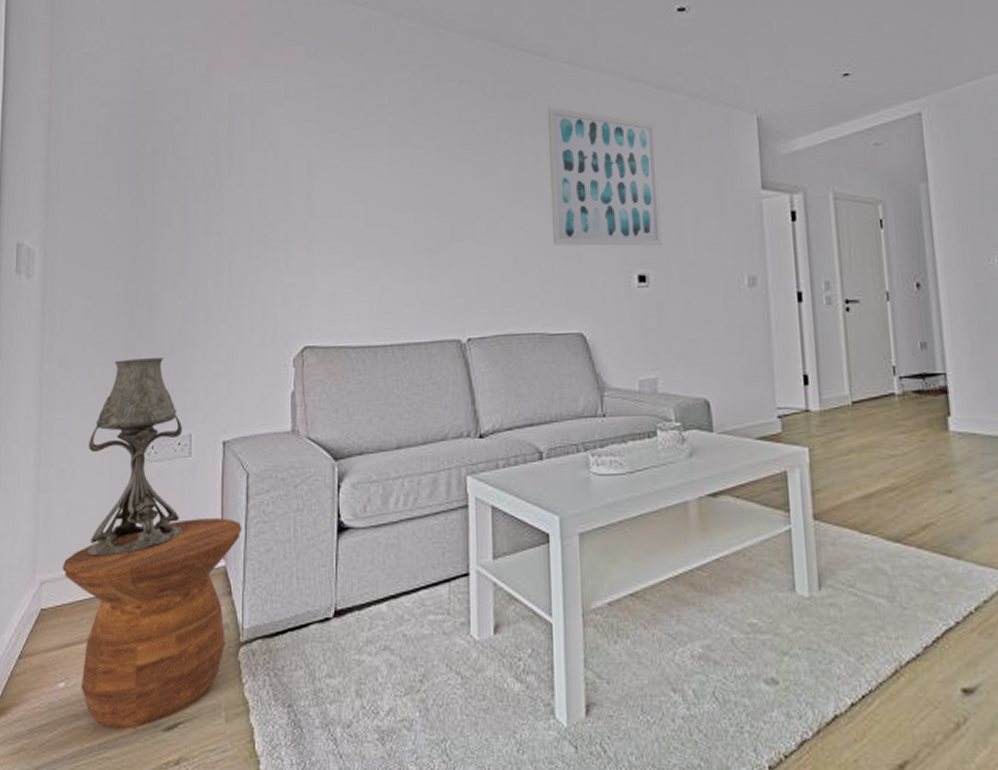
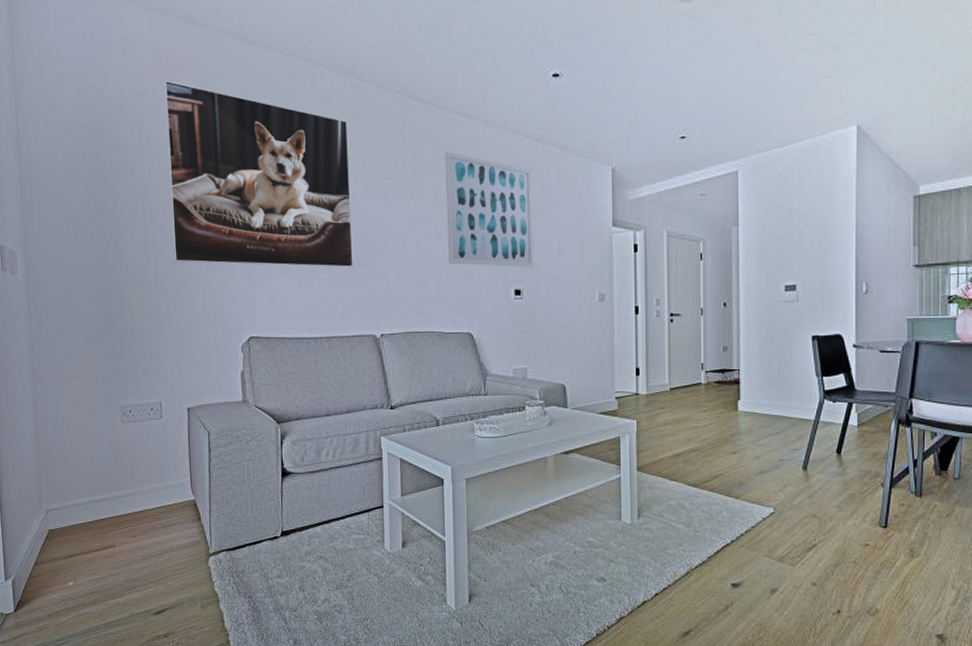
side table: present [62,518,242,729] -> none [64,465,207,614]
table lamp: present [86,358,183,556] -> none [77,342,159,492]
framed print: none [217,42,434,256] -> present [163,80,353,268]

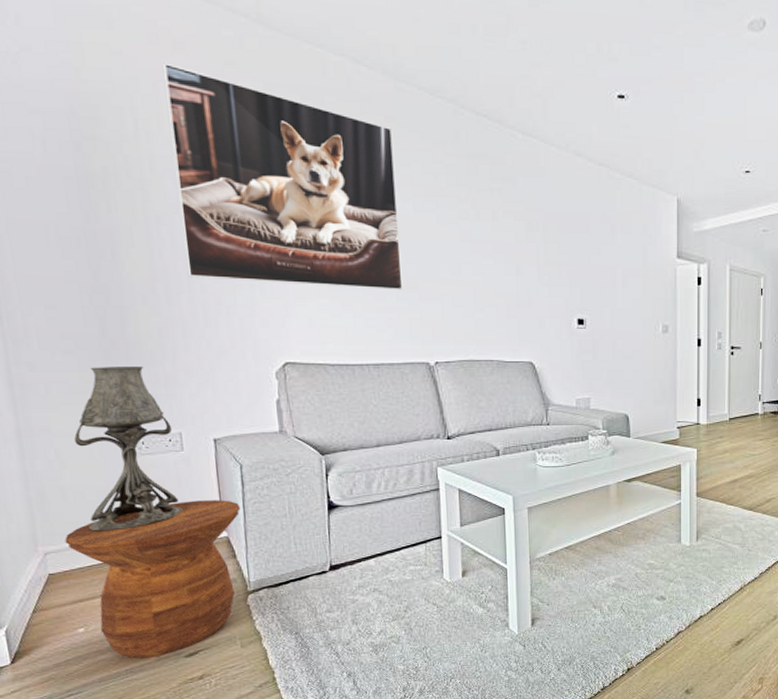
side table: none [64,465,207,614] -> present [65,500,241,659]
table lamp: none [77,342,159,492] -> present [74,367,183,532]
wall art: present [446,152,534,267] -> none [503,171,597,296]

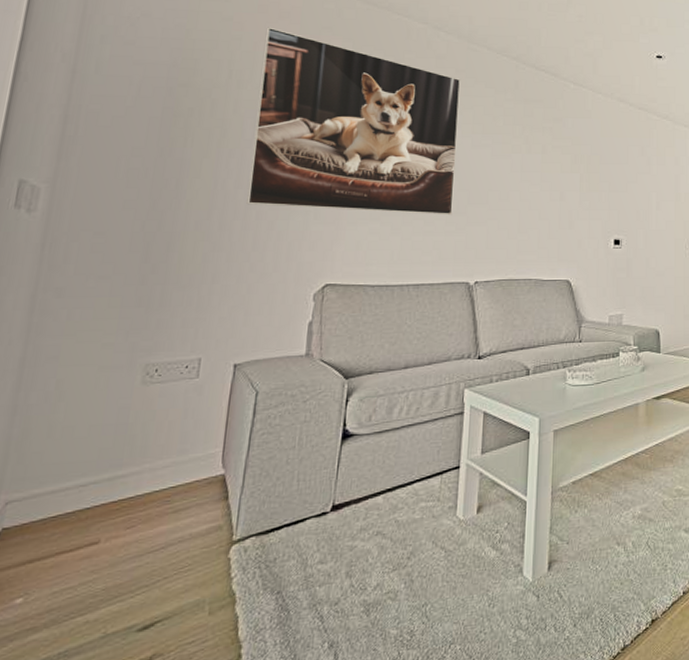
side table: present [65,500,241,659] -> none [34,431,246,637]
table lamp: present [74,367,183,532] -> none [67,290,193,474]

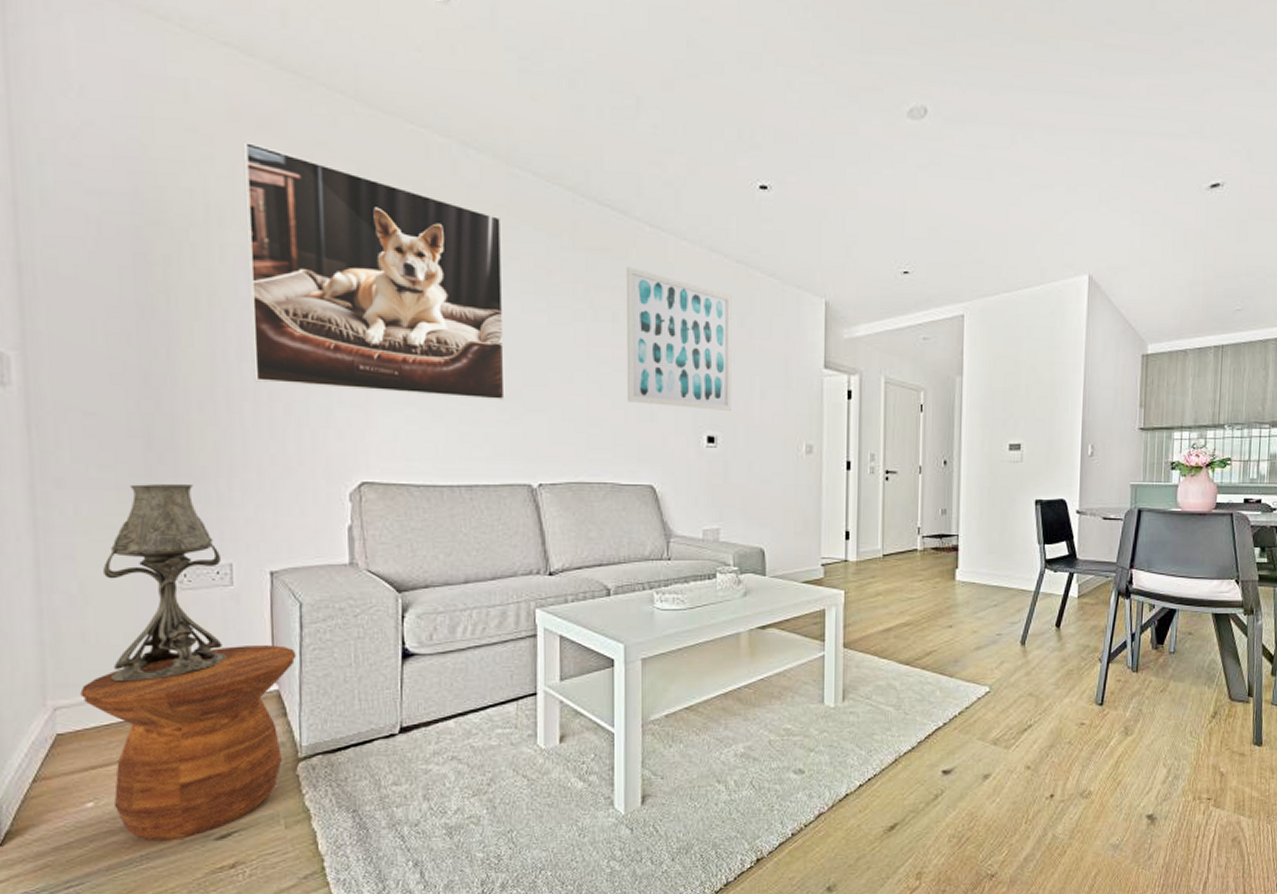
side table: none [34,431,246,637] -> present [80,645,296,841]
table lamp: none [67,290,193,474] -> present [103,484,226,682]
wall art: none [551,113,635,219] -> present [627,267,731,411]

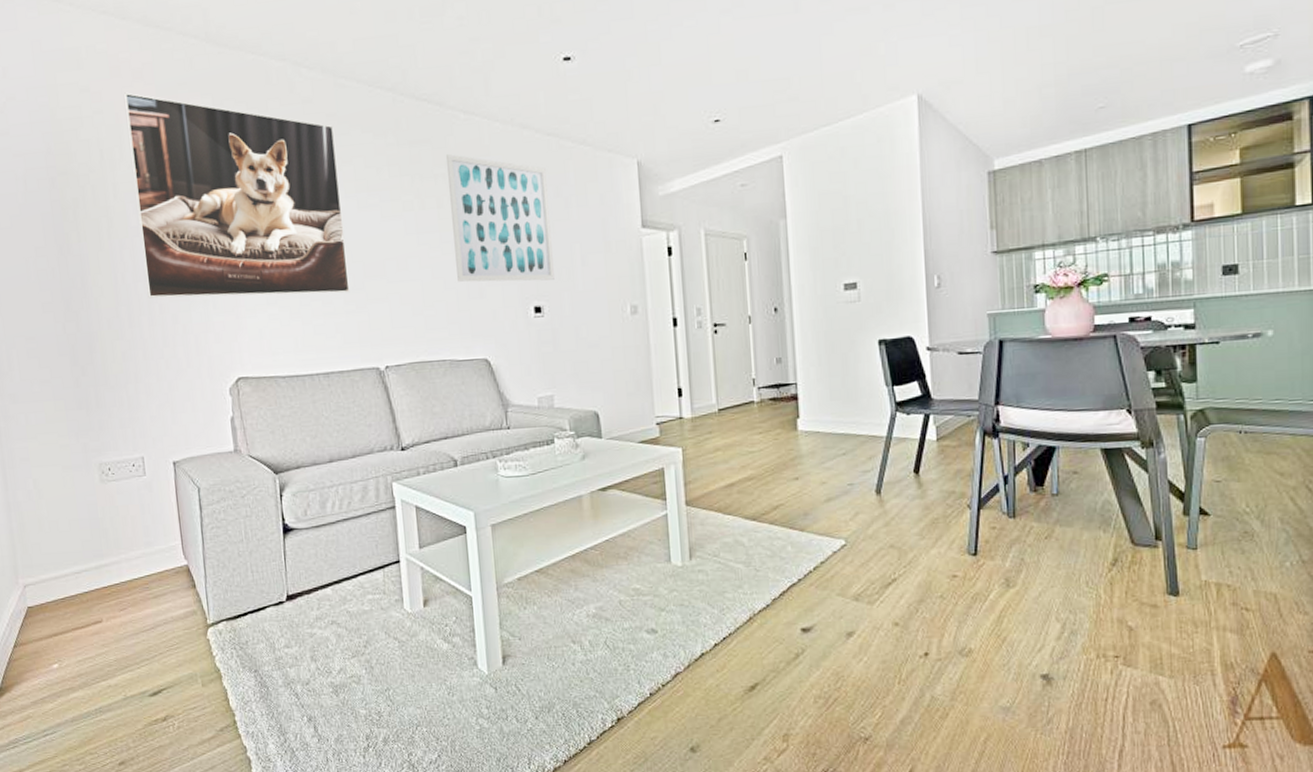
side table: present [80,645,296,841] -> none [41,526,199,697]
table lamp: present [103,484,226,682] -> none [50,391,146,562]

